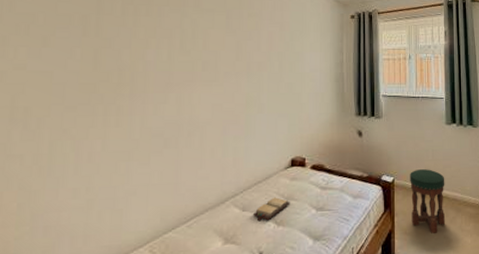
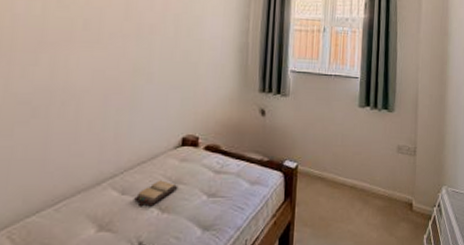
stool: present [410,169,446,234] -> none [313,156,354,227]

